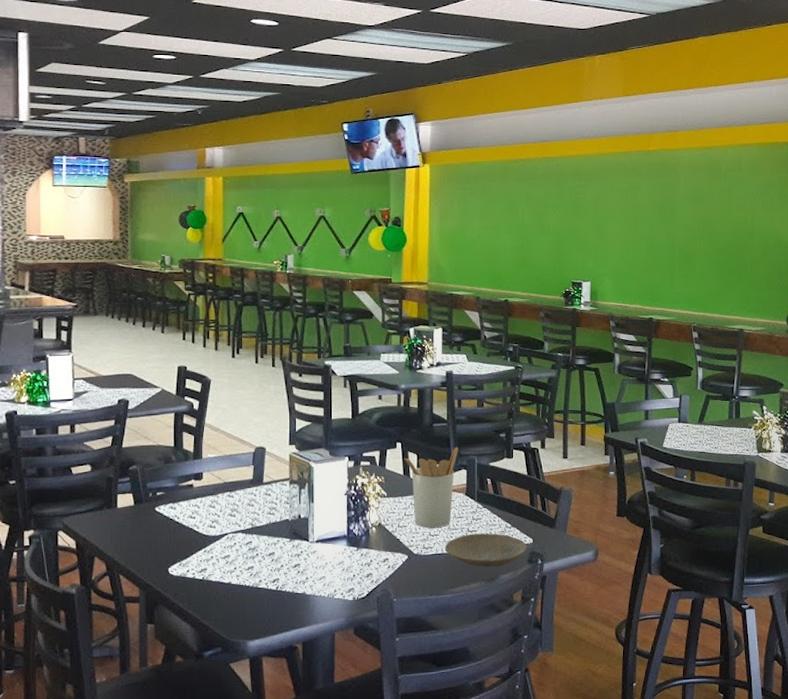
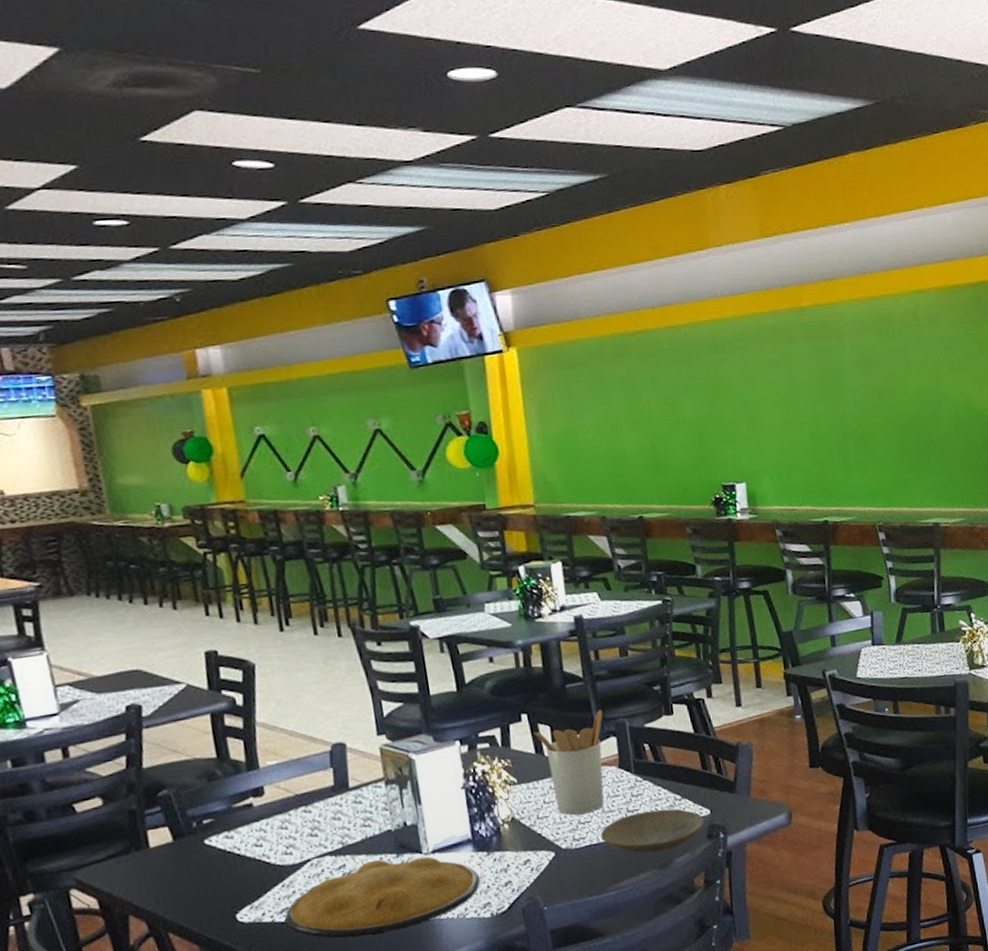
plate: none [203,541,348,600] -> present [285,856,480,938]

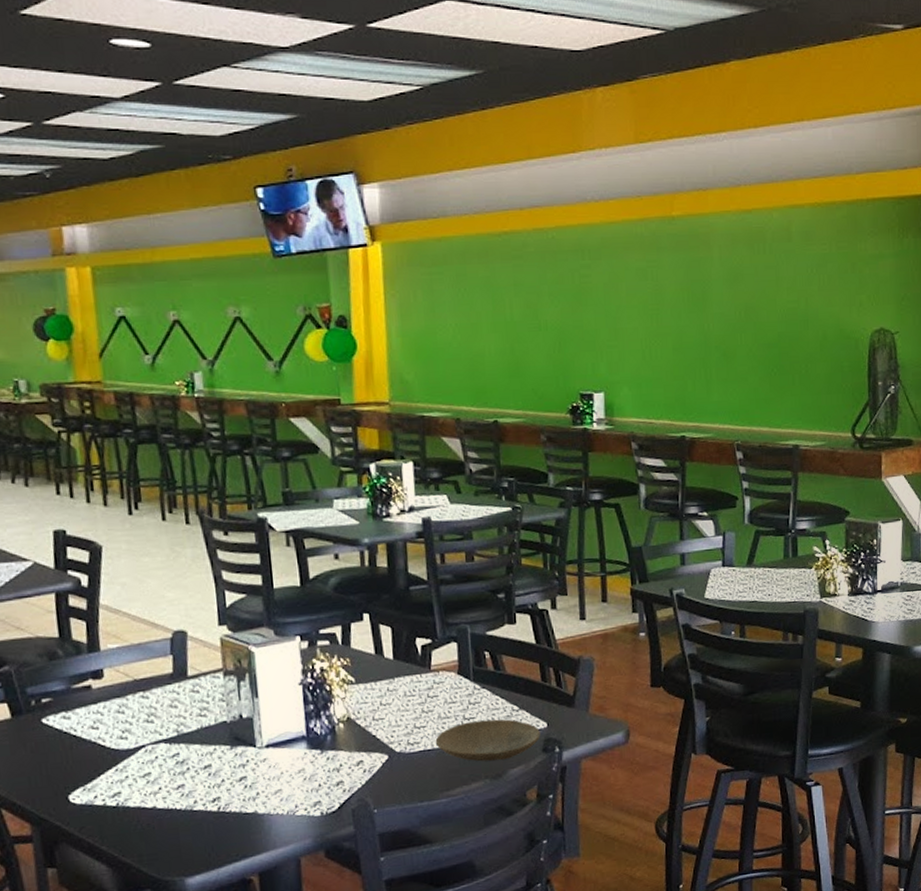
plate: present [285,856,480,938] -> none [117,750,311,826]
utensil holder: present [533,709,604,815] -> none [374,614,445,719]

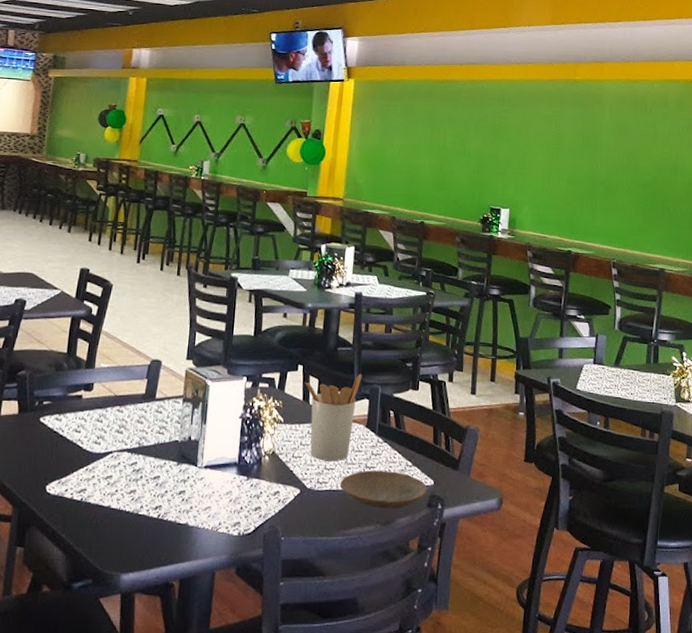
utensil holder: none [374,614,445,719] -> present [304,374,362,461]

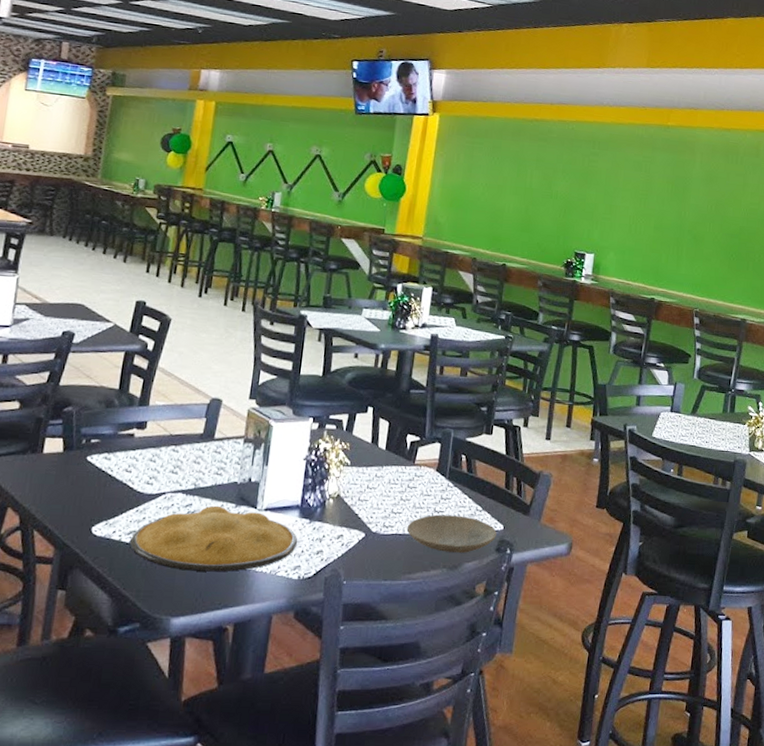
plate: none [81,463,236,529] -> present [130,505,297,572]
utensil holder: present [304,374,362,461] -> none [374,417,435,505]

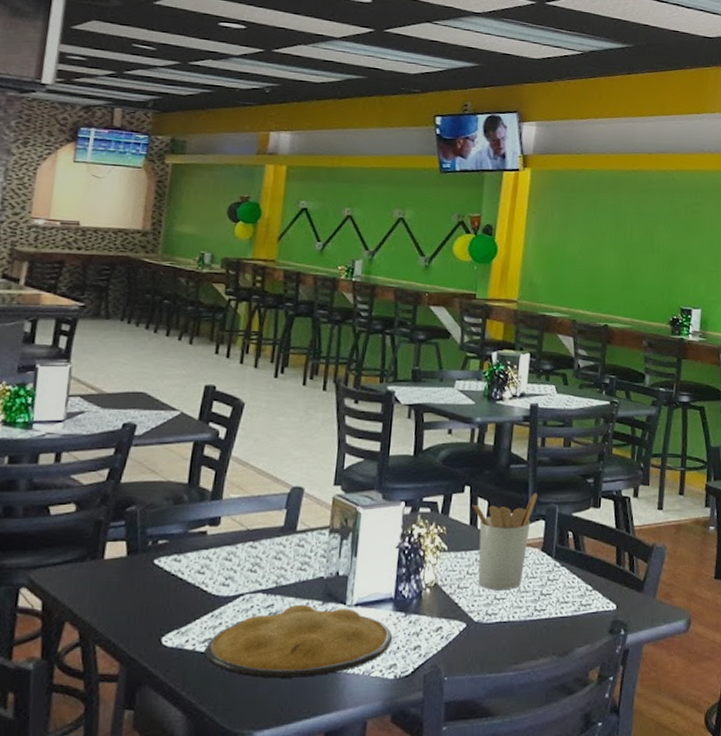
utensil holder: none [374,417,435,505] -> present [472,493,538,589]
plate: present [406,514,497,553] -> none [511,597,609,638]

